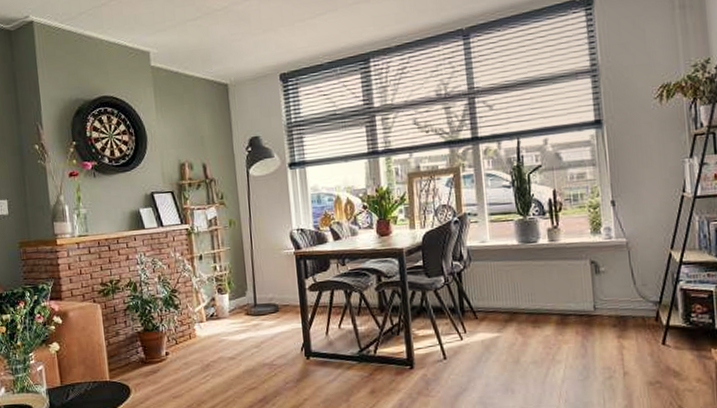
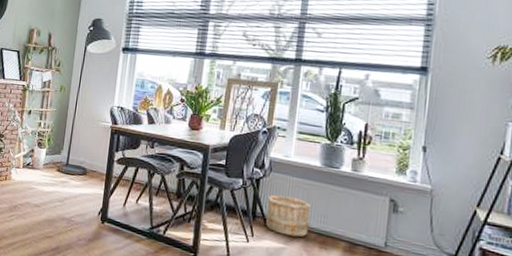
wooden bucket: none [472,282,519,324] -> present [265,194,311,237]

